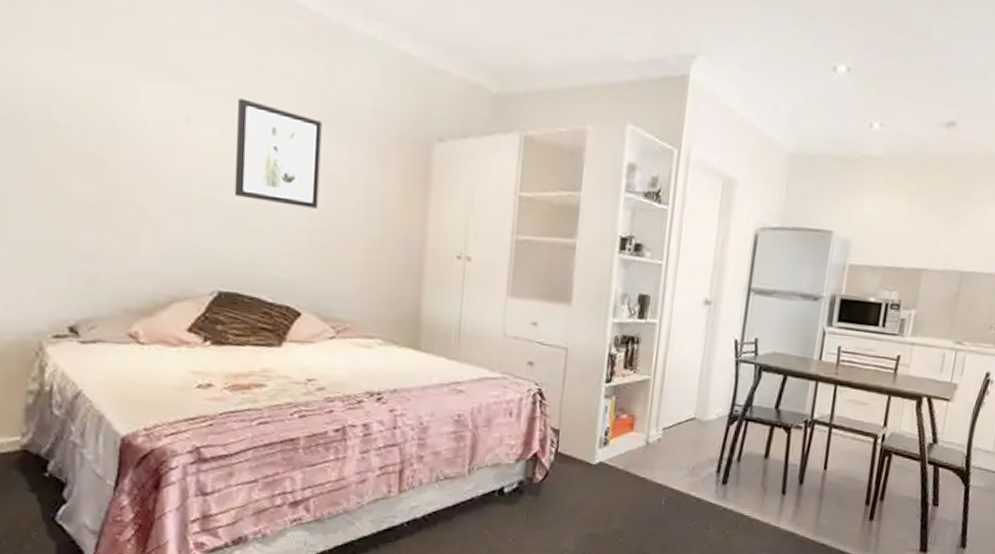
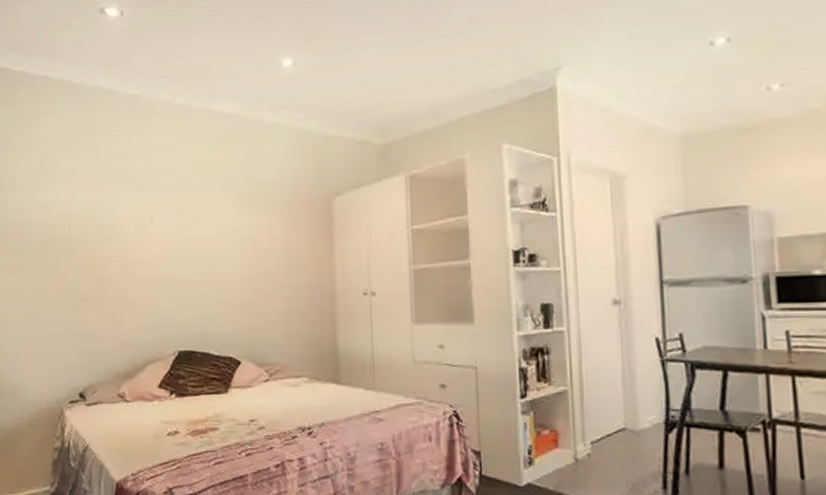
wall art: present [234,98,322,209] -> none [184,193,247,272]

